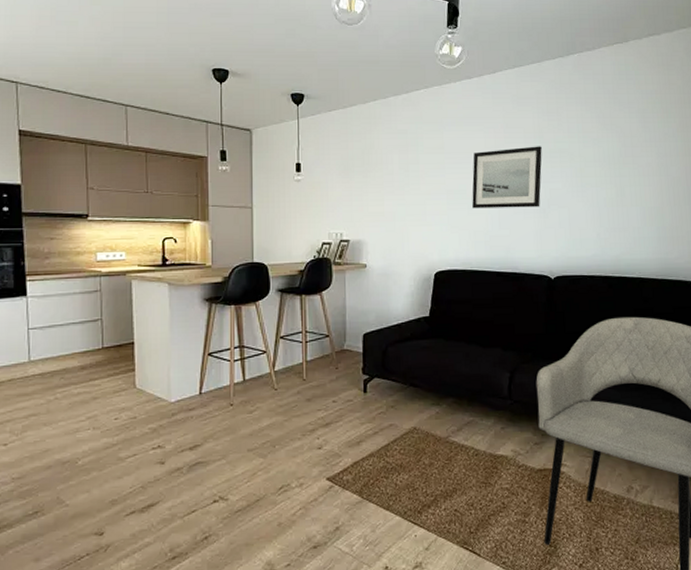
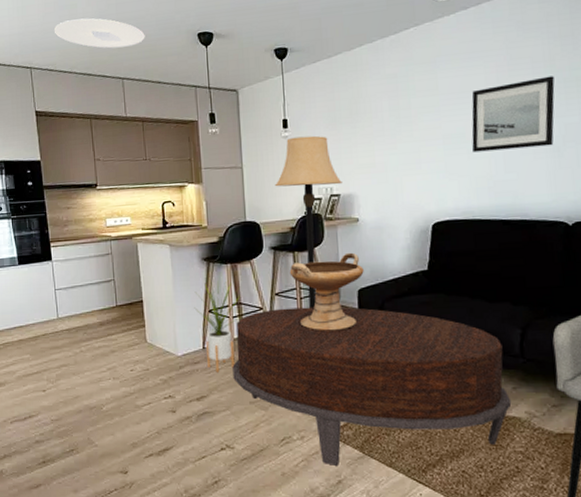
ceiling light: none [48,37,155,73] -> present [54,18,145,49]
house plant: none [192,320,243,419] -> present [194,279,242,372]
coffee table: none [231,351,500,512] -> present [232,307,512,465]
lamp: none [285,181,352,352] -> present [274,135,342,308]
decorative bowl: none [296,297,369,375] -> present [289,252,364,331]

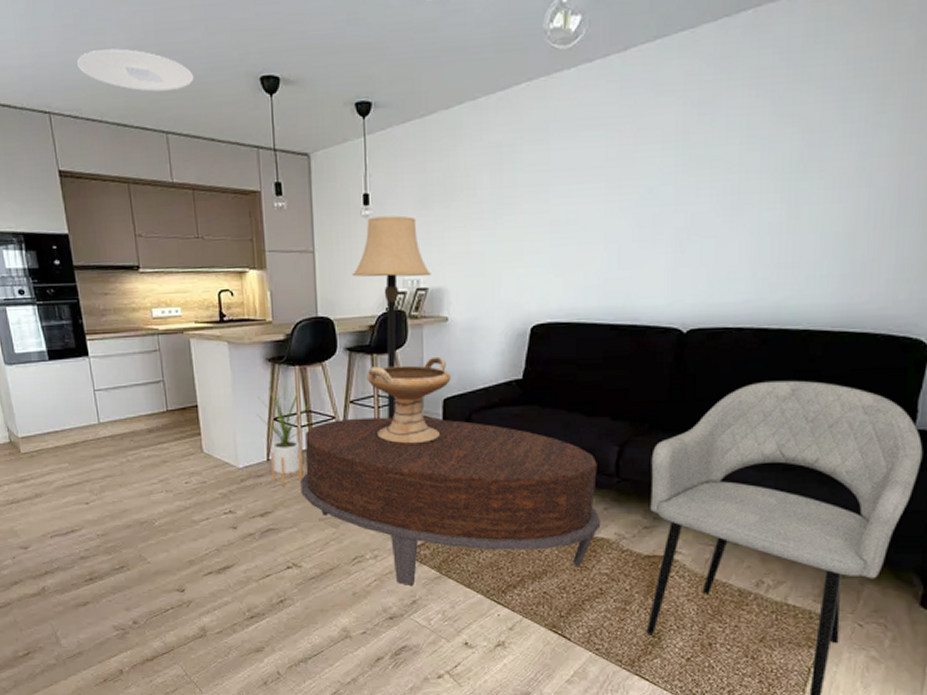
wall art: present [471,76,555,153] -> none [584,153,685,244]

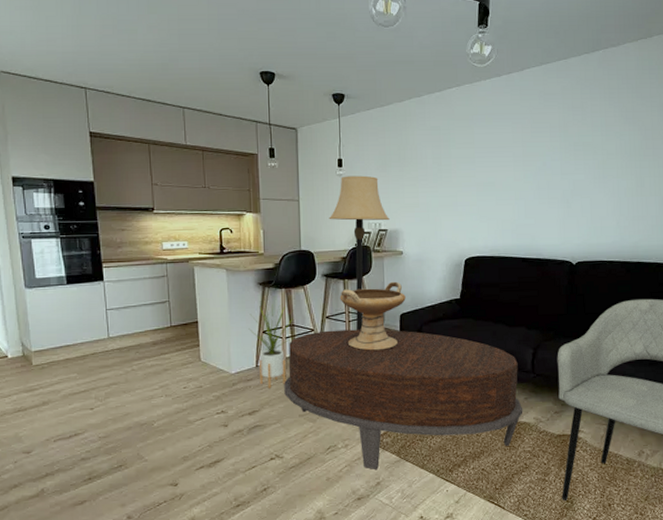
ceiling light: present [76,48,194,92] -> none [111,45,208,77]

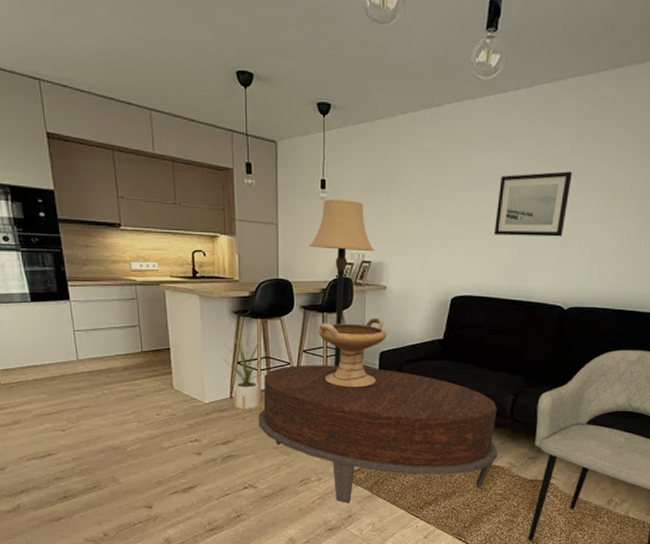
wall art: none [500,140,567,199] -> present [494,171,572,237]

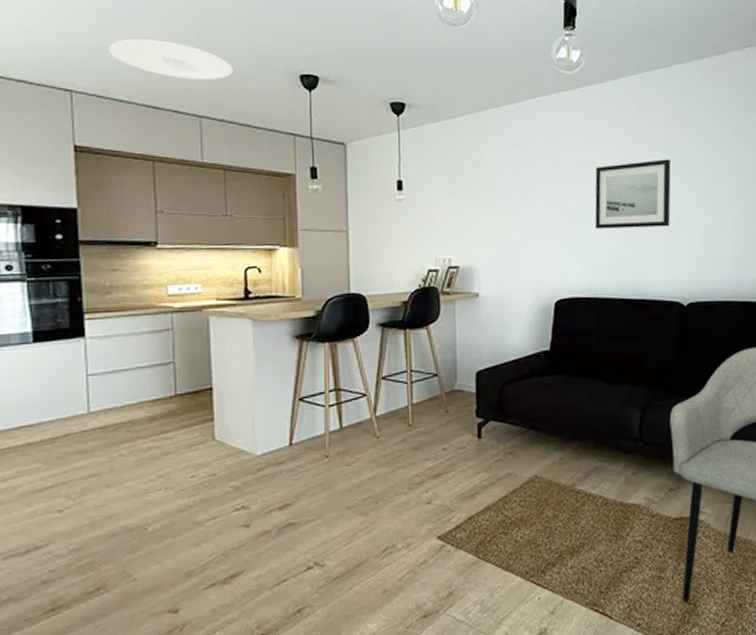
ceiling light: none [67,28,177,73] -> present [108,39,233,80]
house plant: present [223,332,269,420] -> none [280,360,340,474]
coffee table: present [258,365,498,503] -> none [326,392,631,576]
lamp: present [309,199,374,366] -> none [385,200,462,394]
decorative bowl: present [318,317,387,388] -> none [399,330,483,420]

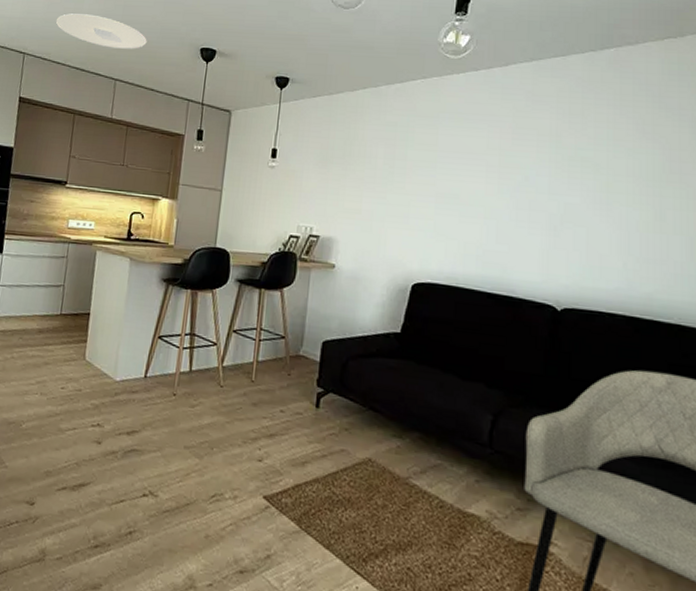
wall art: present [594,159,671,229] -> none [465,151,558,223]

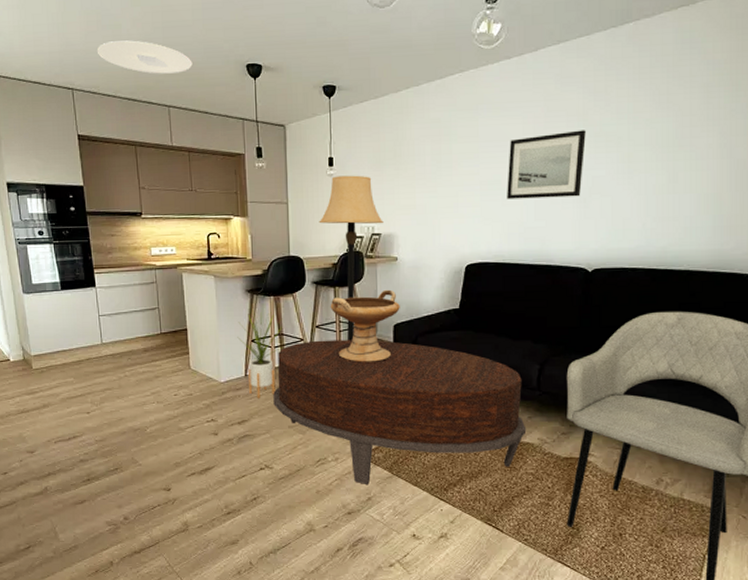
house plant: none [143,302,196,407] -> present [237,310,283,398]
coffee table: none [171,346,472,543] -> present [273,339,527,484]
lamp: none [252,168,324,354] -> present [318,175,384,341]
decorative bowl: none [252,299,332,383] -> present [330,289,400,362]
wall art: none [465,151,558,223] -> present [507,130,586,199]

